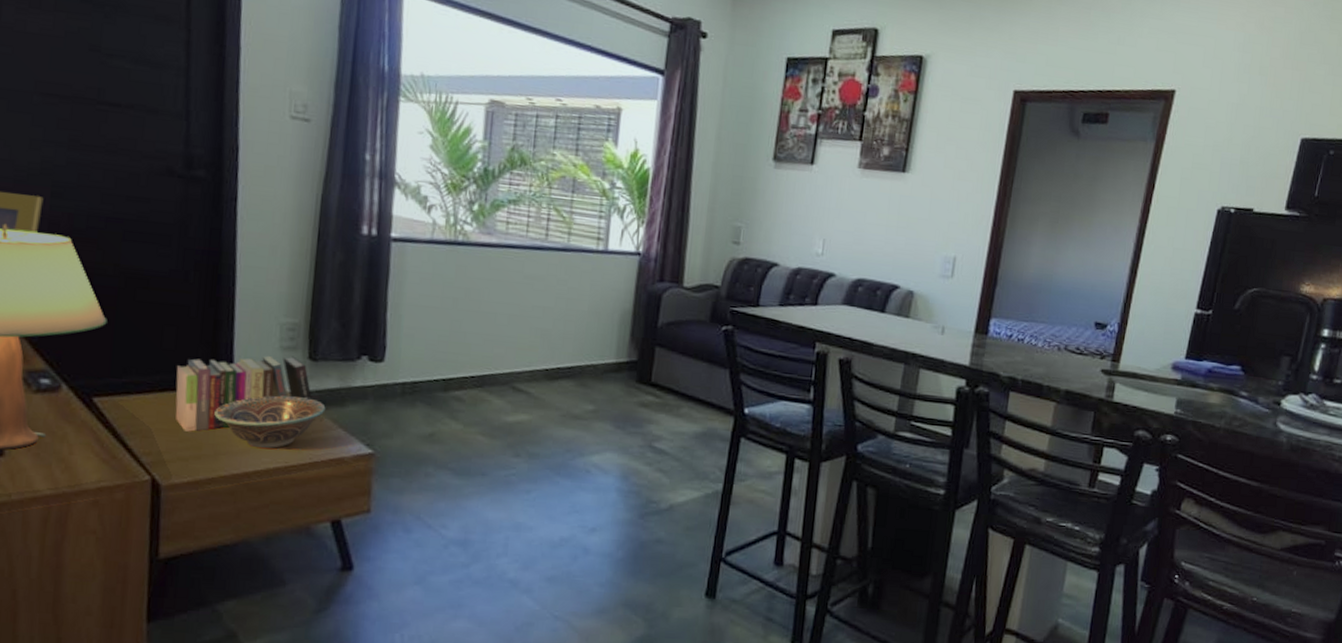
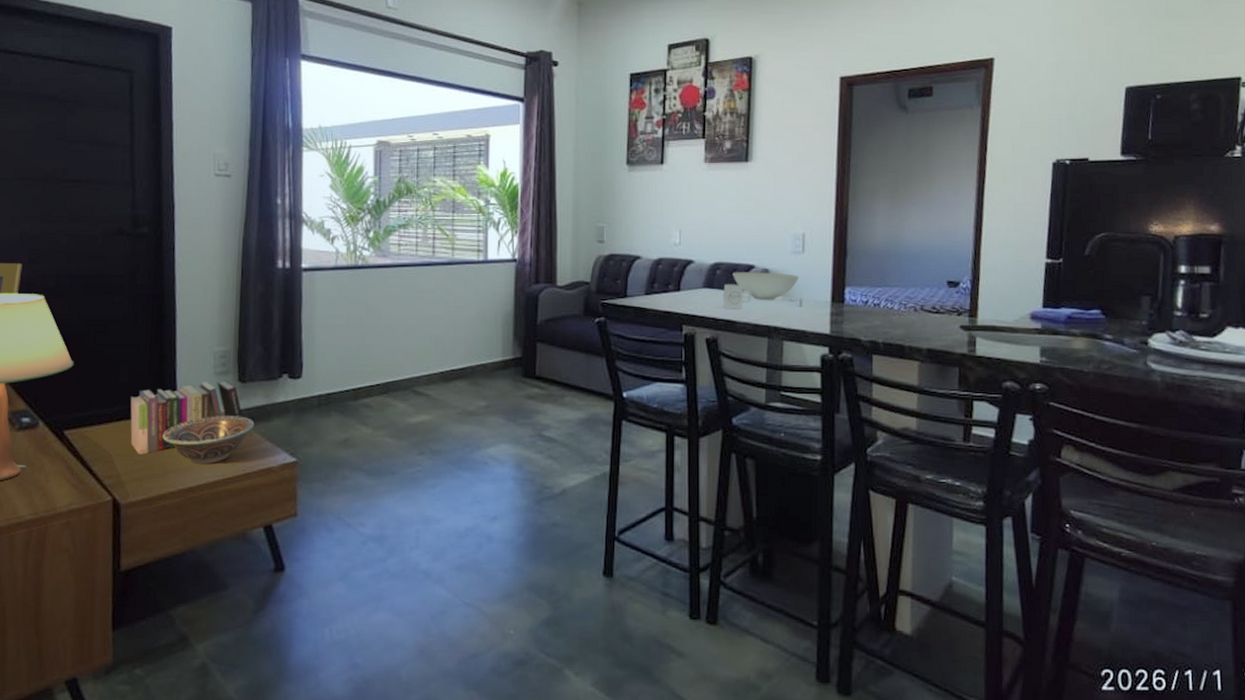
mug: none [861,303,892,332] -> present [723,284,751,310]
bowl: none [875,291,945,325] -> present [733,272,799,300]

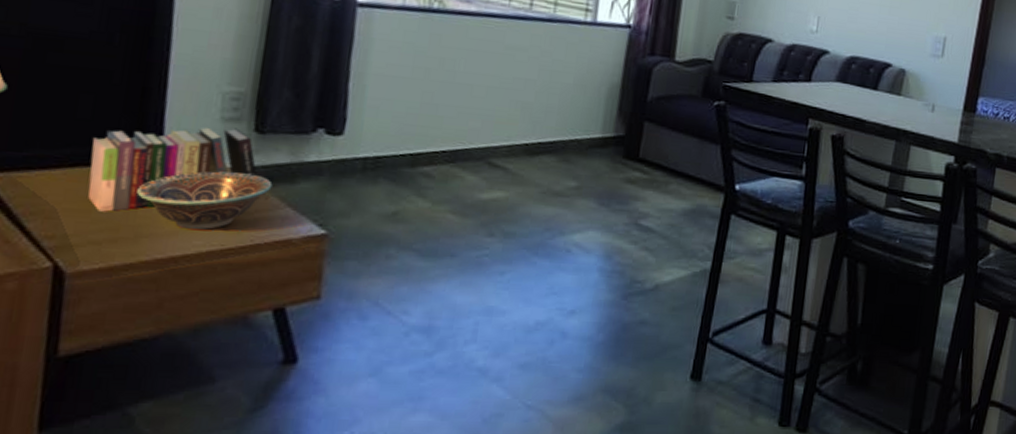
mug: present [723,284,751,310] -> none [854,80,885,109]
bowl: present [733,272,799,300] -> none [868,68,935,102]

